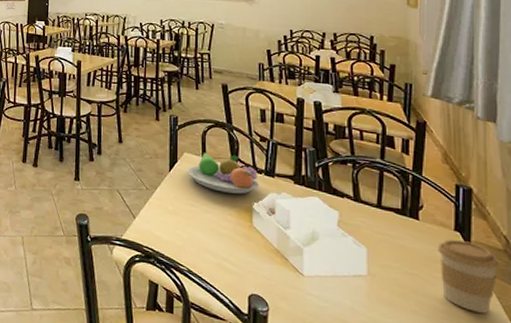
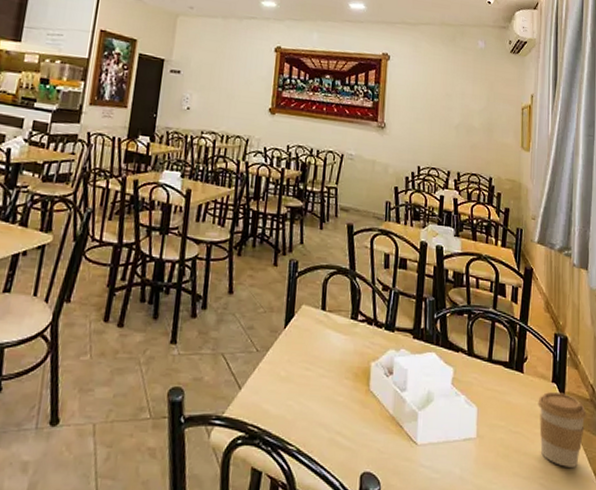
fruit bowl: present [187,152,259,194] -> none [304,304,378,353]

